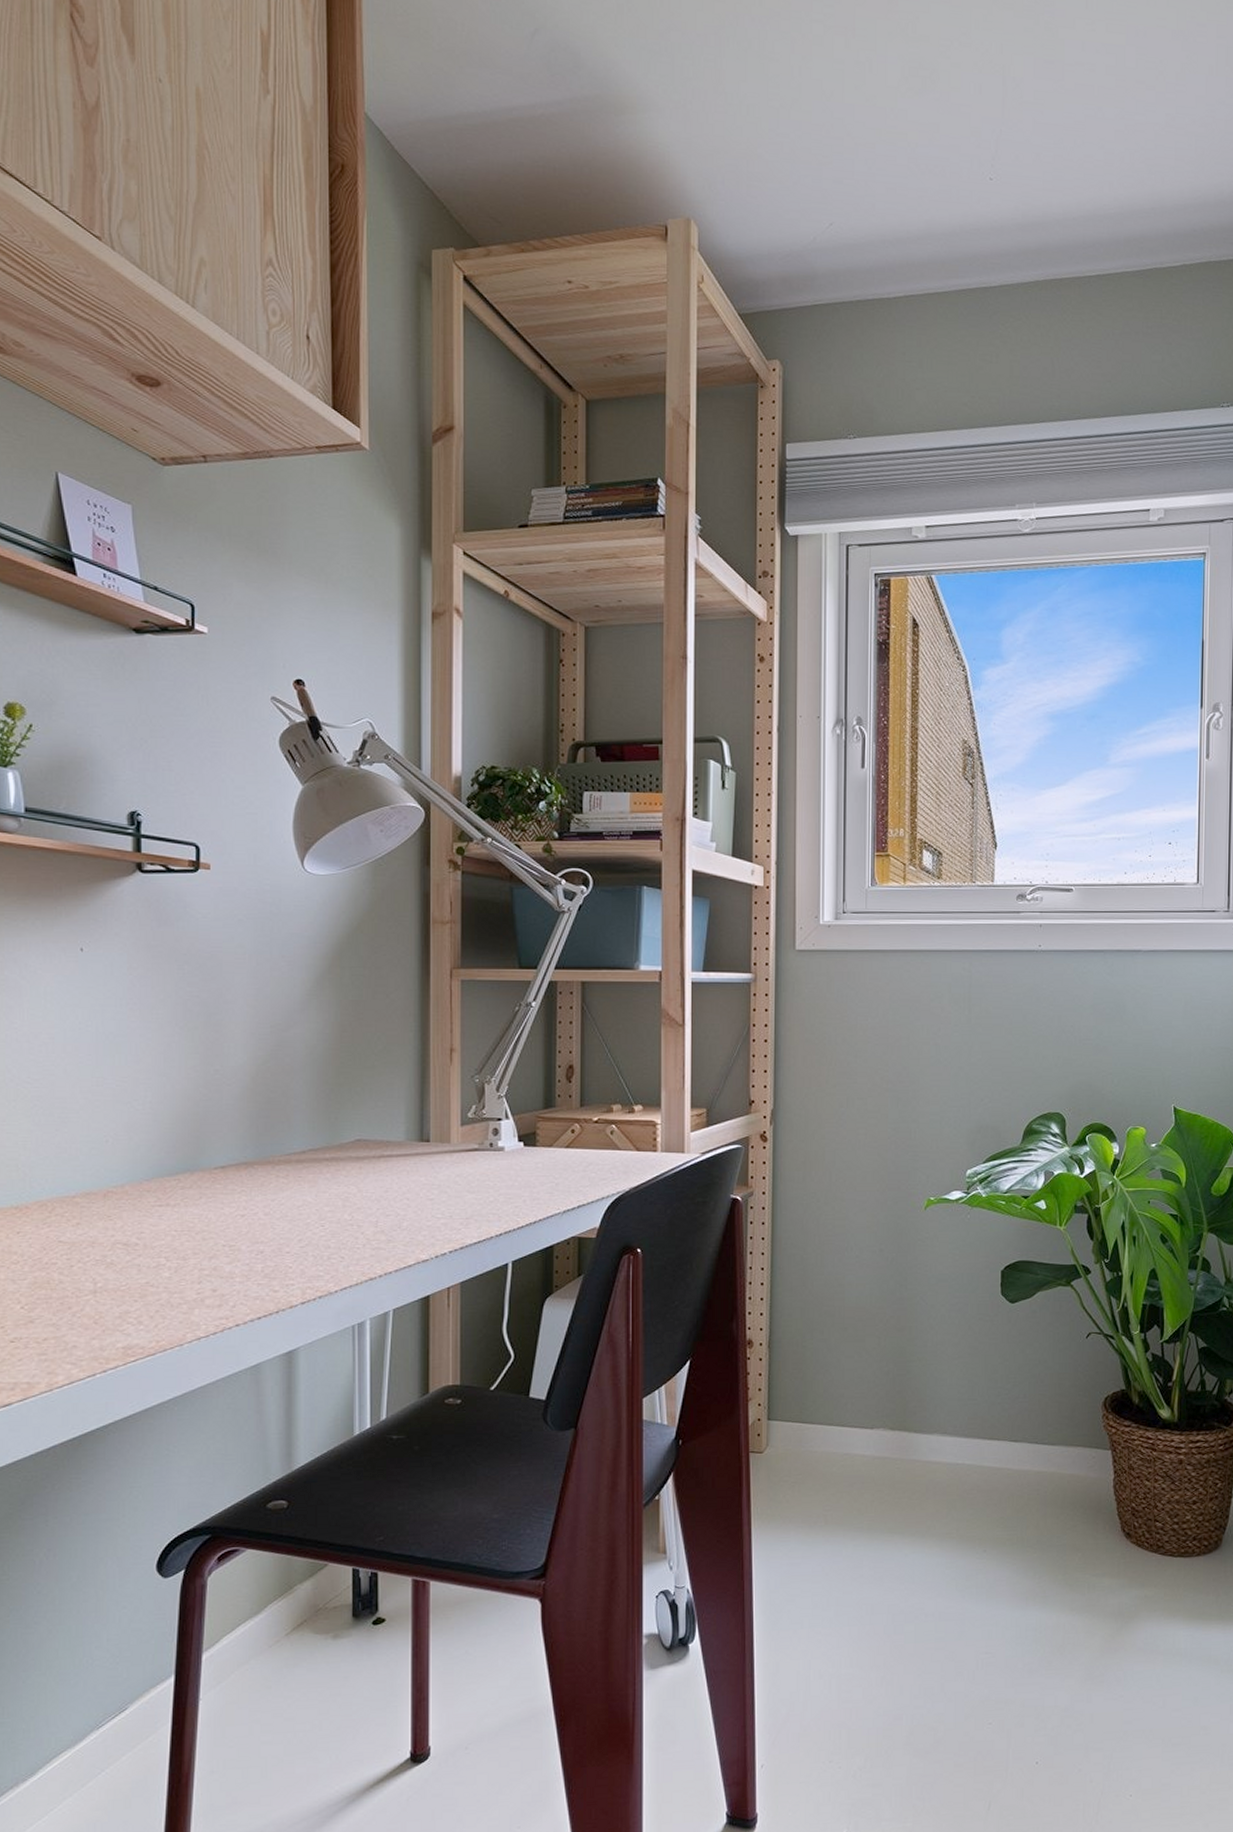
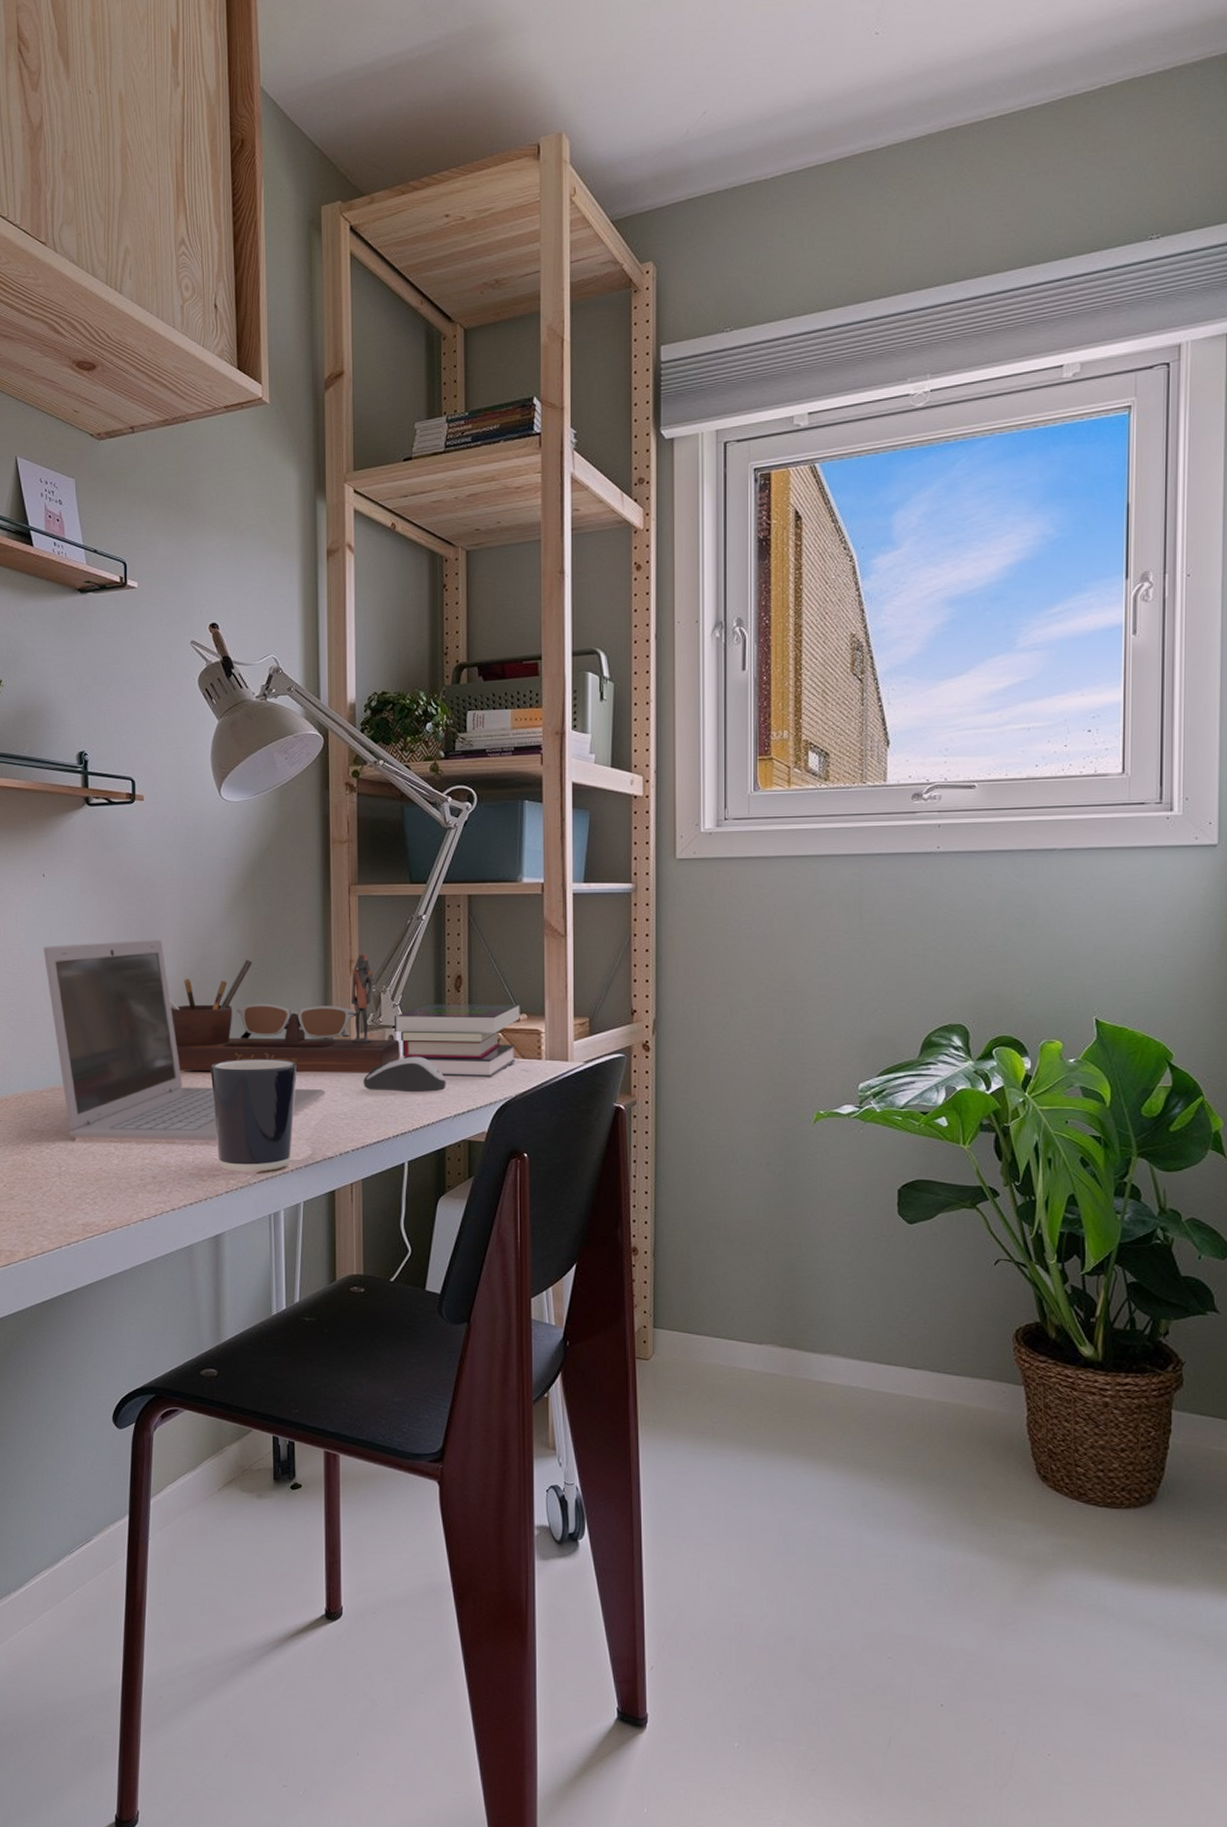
laptop: none [79,1024,420,1250] -> present [43,939,326,1142]
desk organizer: none [236,1041,505,1170] -> present [169,953,400,1073]
mug: none [285,1155,388,1280] -> present [210,1058,297,1172]
computer mouse: none [463,1150,555,1189] -> present [363,1056,446,1093]
books: none [500,1094,635,1172] -> present [395,1003,520,1078]

